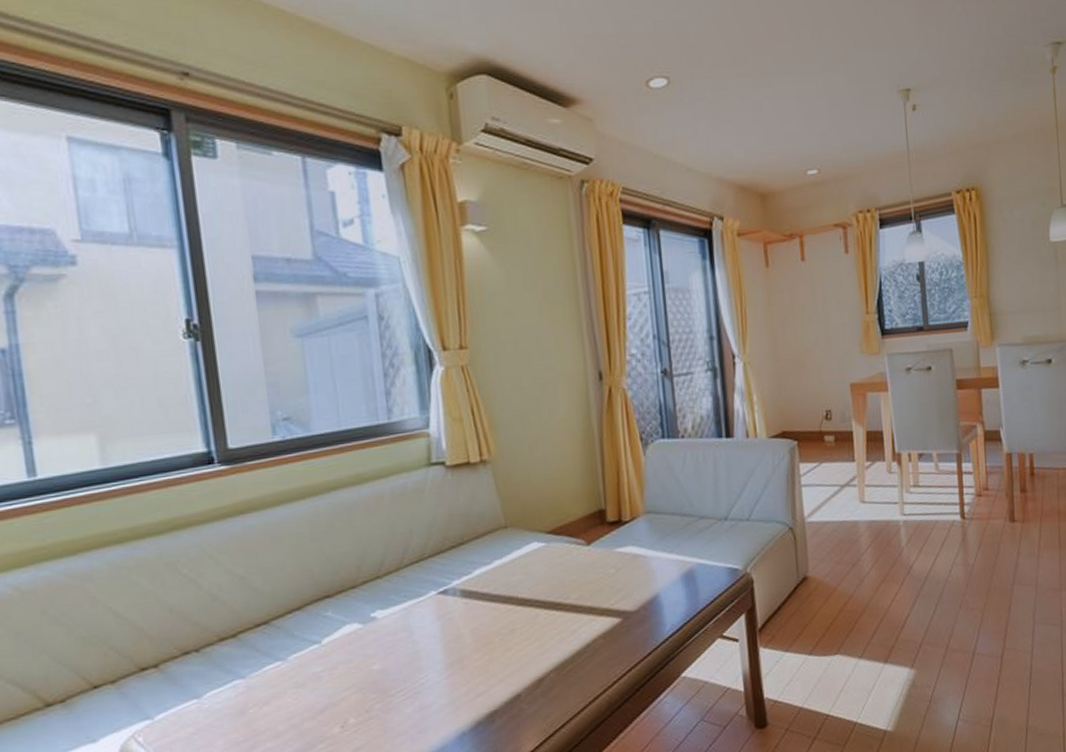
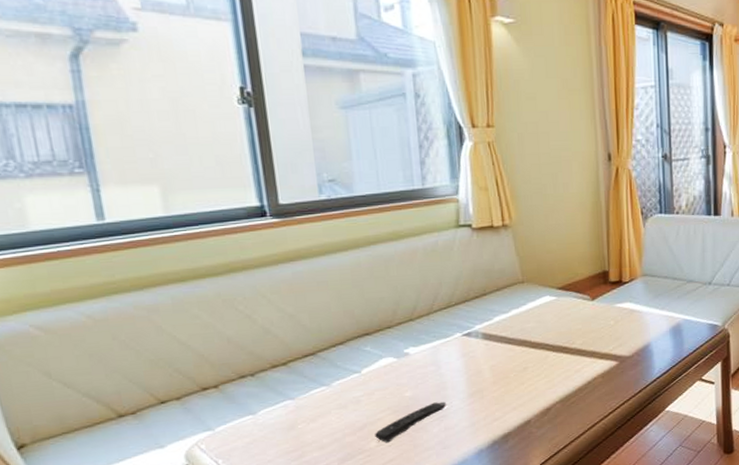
remote control: none [338,674,421,728] -> present [375,401,446,443]

